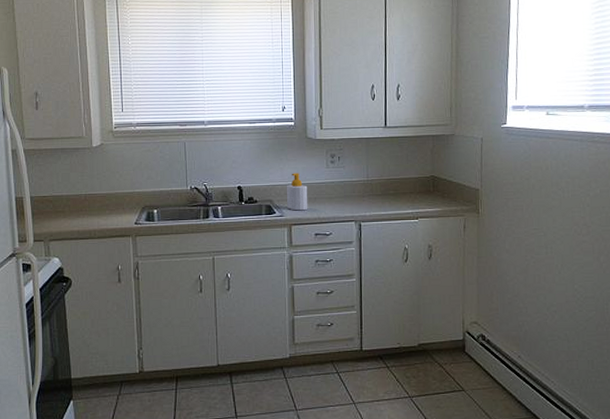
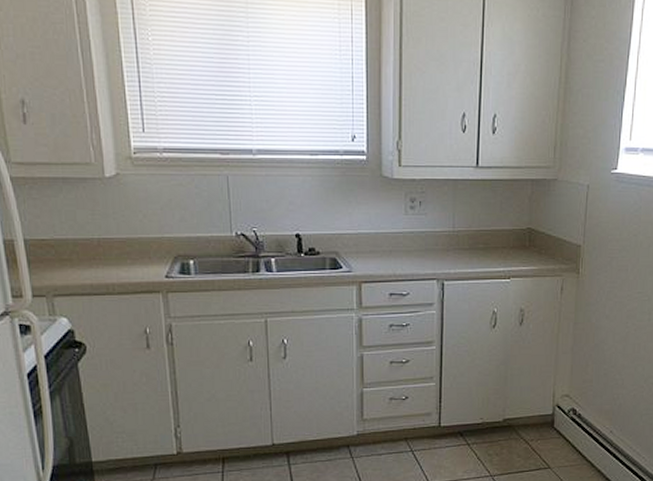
soap bottle: present [287,173,308,211] -> none [356,219,382,266]

